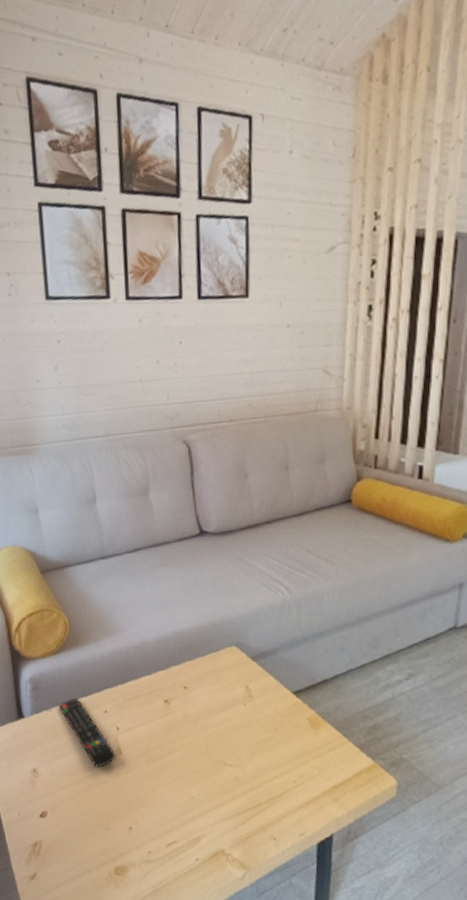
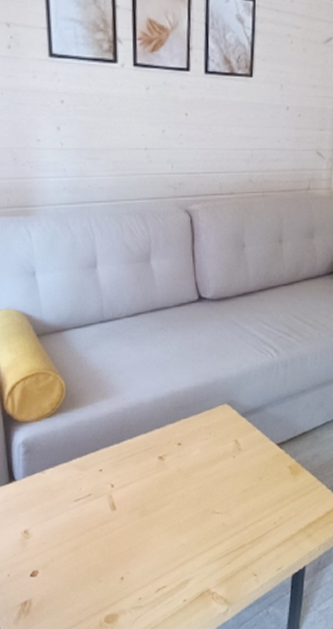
remote control: present [59,697,116,768] -> none [53,458,110,524]

